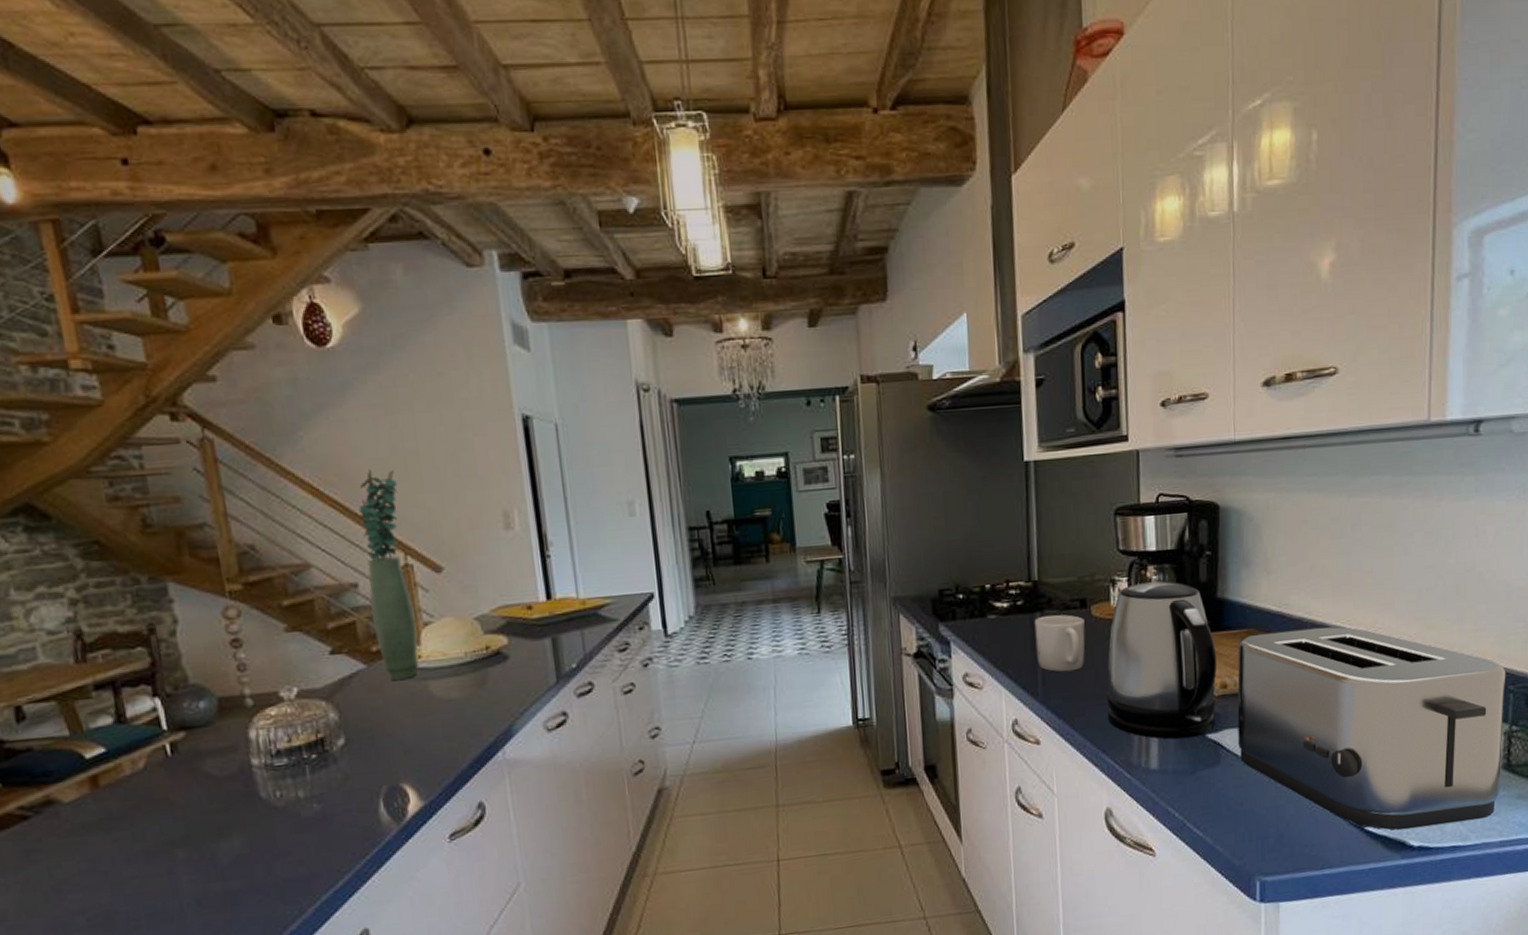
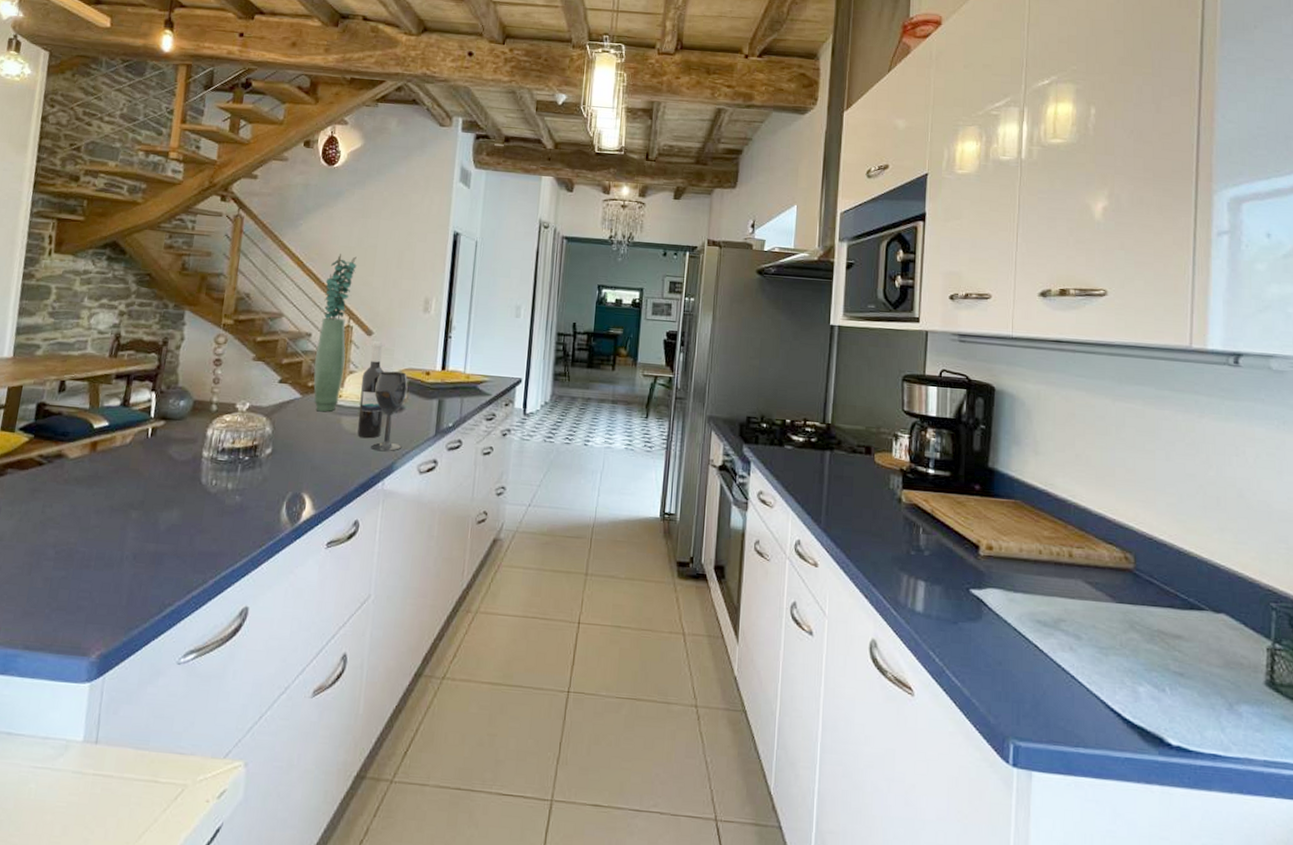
wine bottle: none [442,577,486,703] -> present [357,341,385,439]
wine glass: none [462,611,518,716] -> present [371,371,408,452]
mug: present [1034,614,1086,672] -> none [823,454,868,508]
kettle: present [1107,581,1217,740] -> none [880,441,984,590]
toaster: present [1237,627,1506,830] -> none [999,506,1268,733]

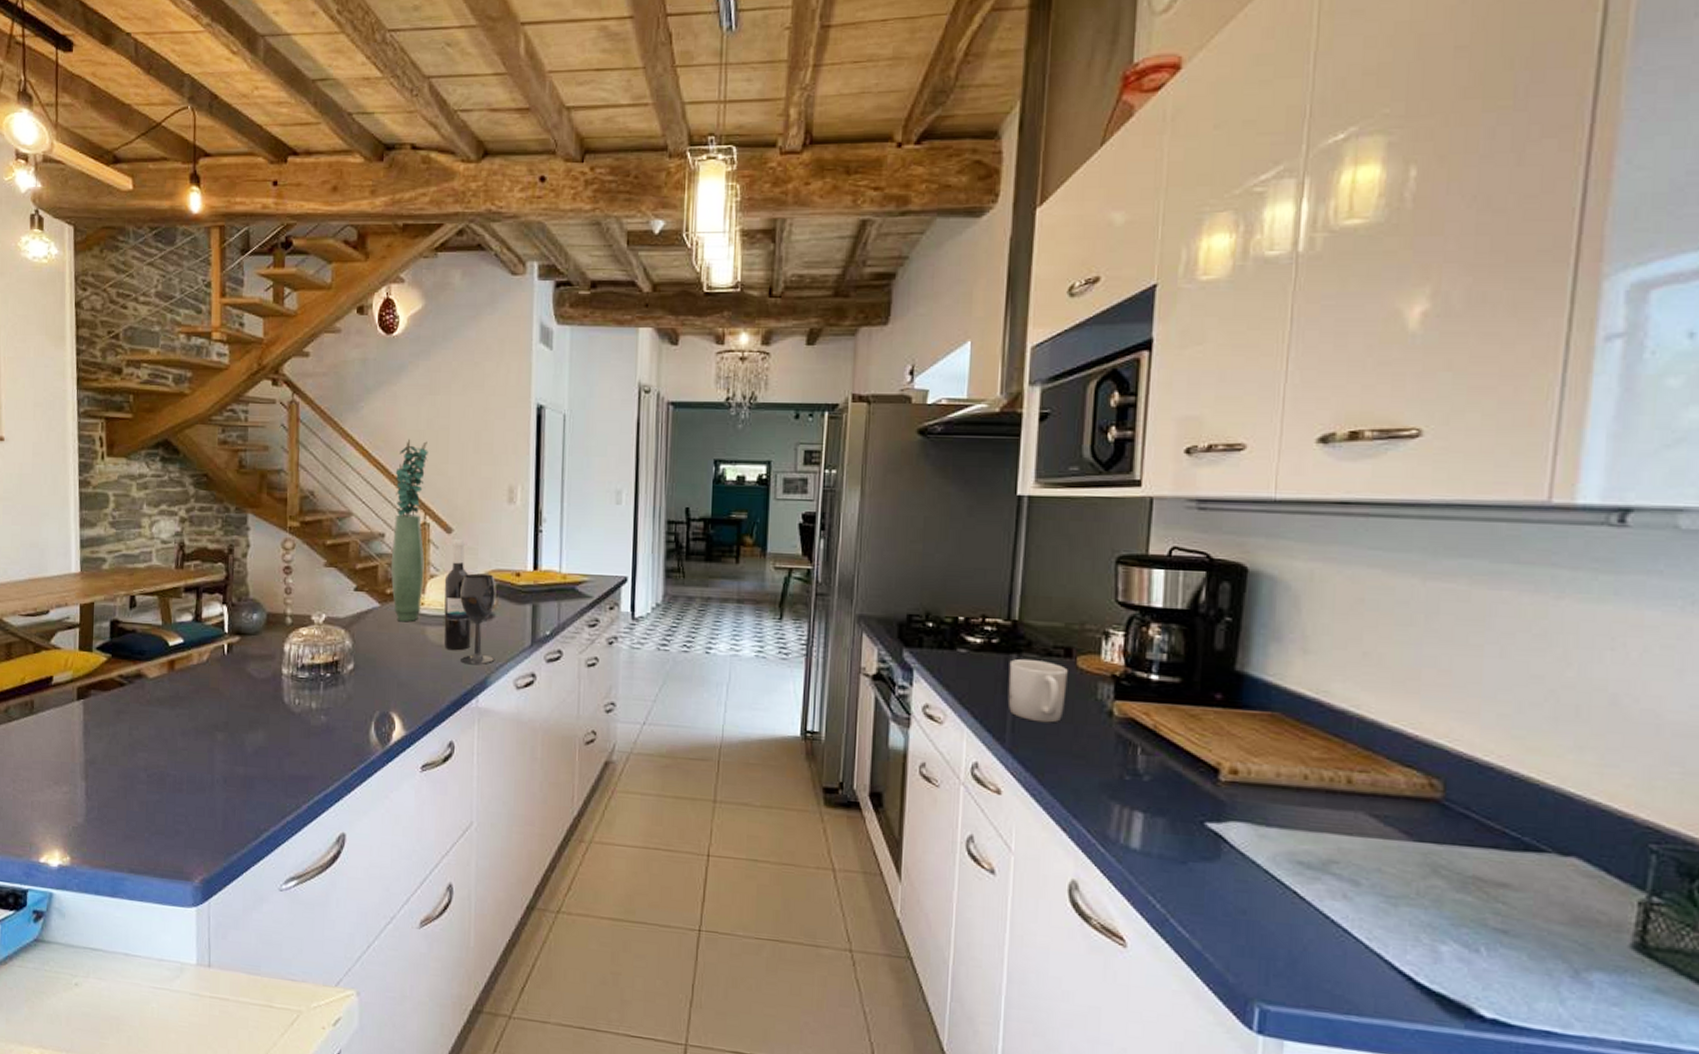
mug: none [823,454,868,508] -> present [1007,658,1068,723]

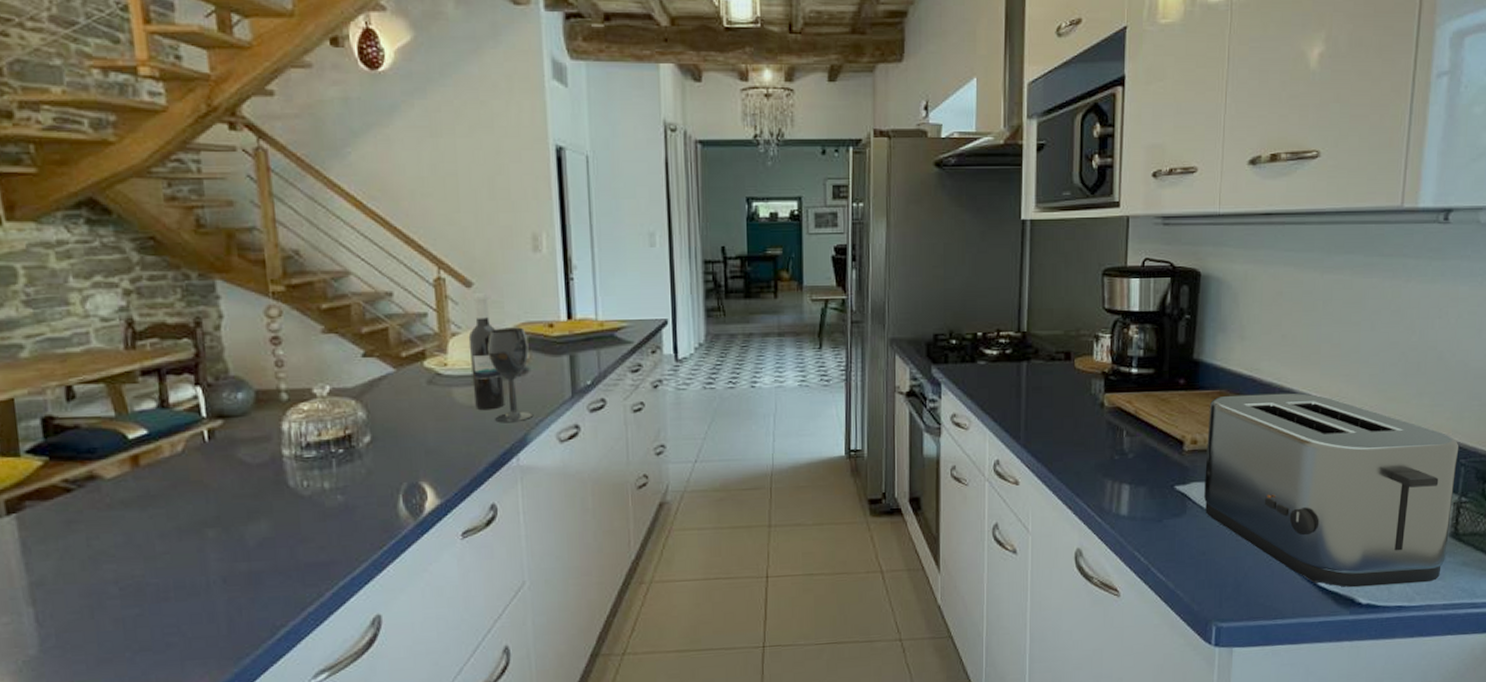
vase: present [390,439,428,623] -> none [398,187,445,386]
mug: present [1007,658,1068,723] -> none [1021,364,1068,419]
toaster: none [1245,719,1647,1007] -> present [1203,393,1459,588]

